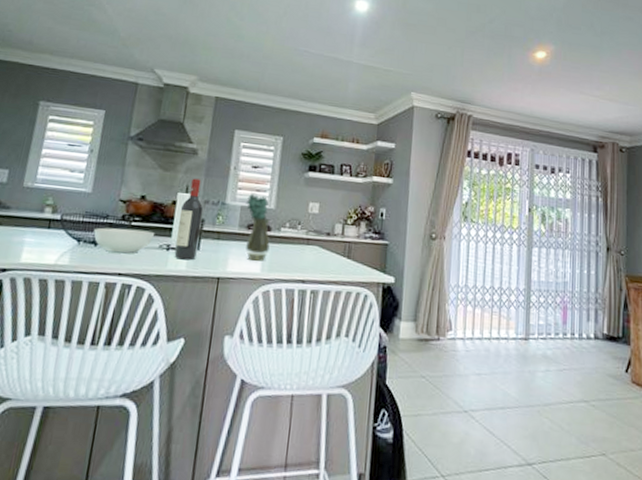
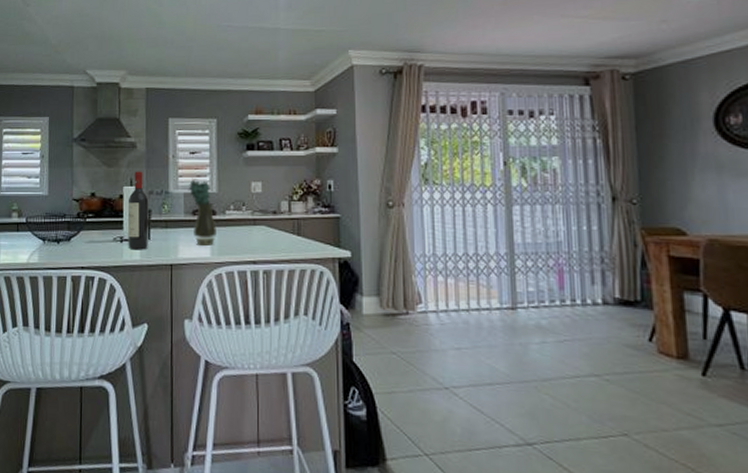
bowl: present [93,227,155,254] -> none [54,225,108,249]

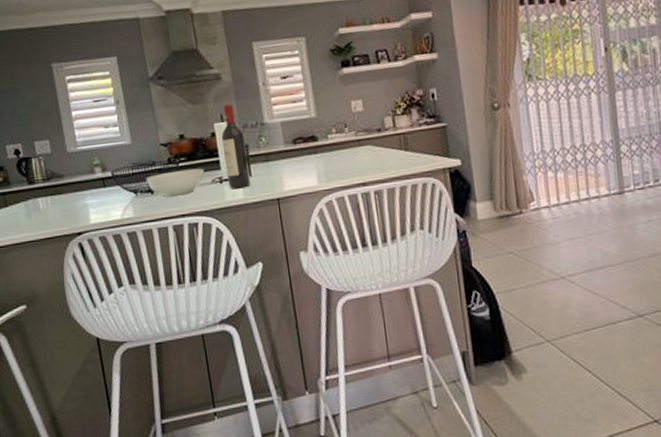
bowl: none [54,225,108,249] -> present [145,168,205,197]
vase: present [188,178,217,247] -> none [284,104,322,176]

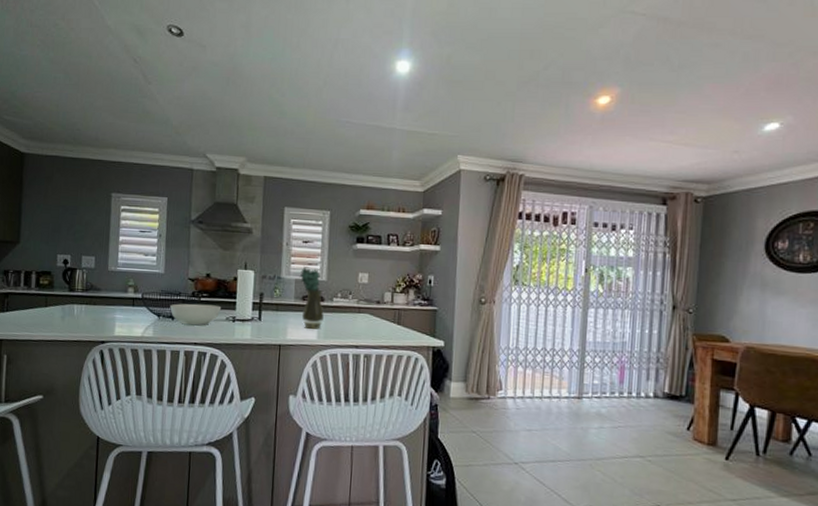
wine bottle: present [221,104,251,190] -> none [239,256,262,330]
vase: none [284,104,322,176] -> present [299,265,324,330]

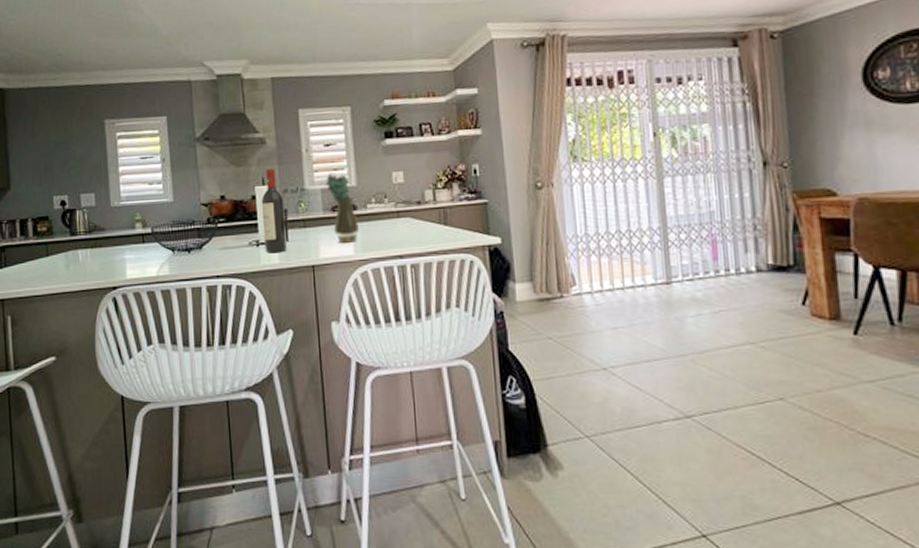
bowl: present [169,303,222,326] -> none [183,230,242,257]
wine bottle: none [239,256,262,330] -> present [261,168,287,254]

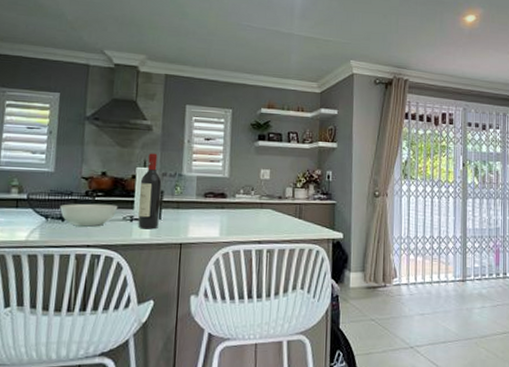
bowl: none [183,230,242,257] -> present [59,203,118,227]
vase: present [325,172,359,244] -> none [201,162,226,227]

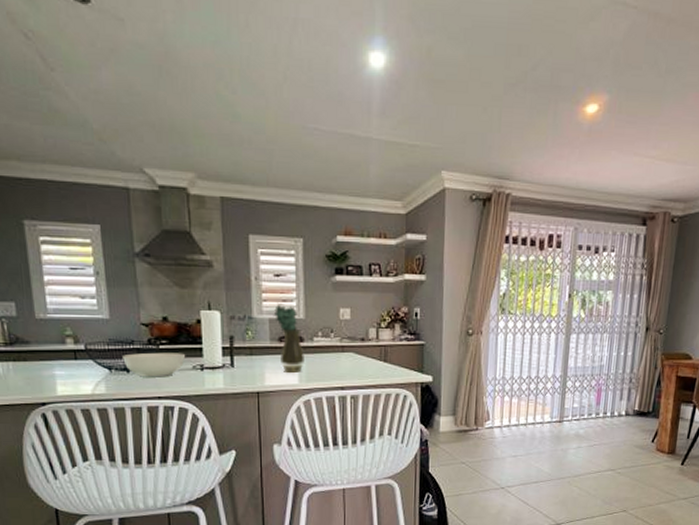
wine bottle: present [138,153,162,229] -> none [206,294,232,378]
vase: none [201,162,226,227] -> present [273,302,304,374]

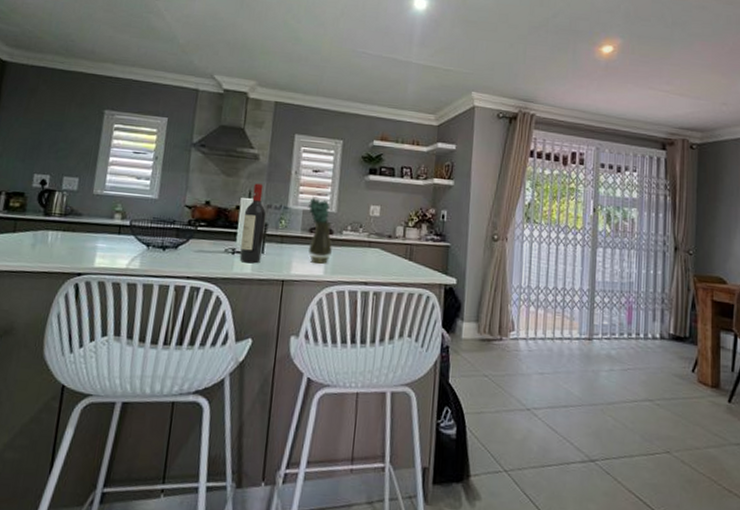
bowl: present [121,352,186,377] -> none [161,232,221,258]
wine bottle: none [206,294,232,378] -> present [239,183,267,264]

